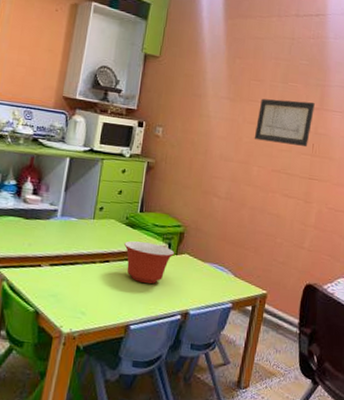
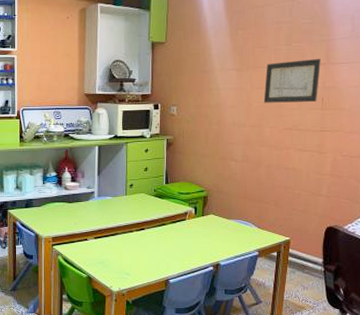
mixing bowl: present [124,241,175,284] -> none [155,209,201,244]

